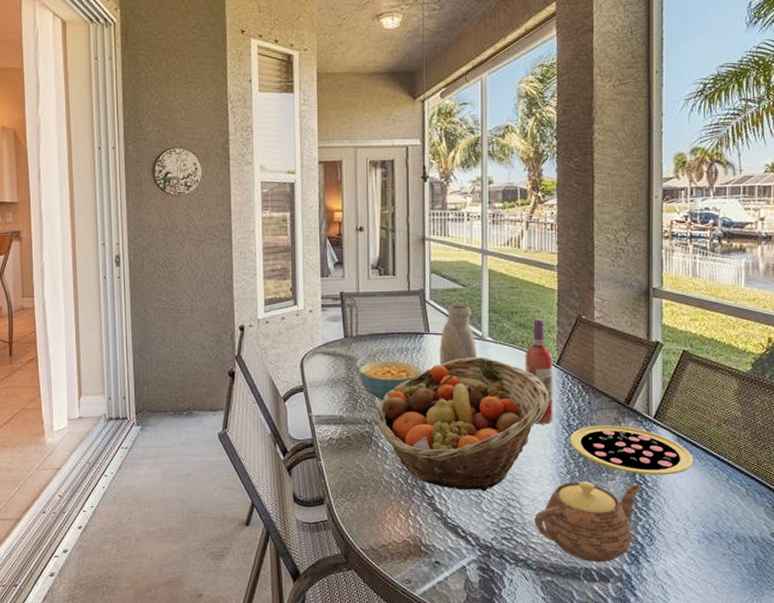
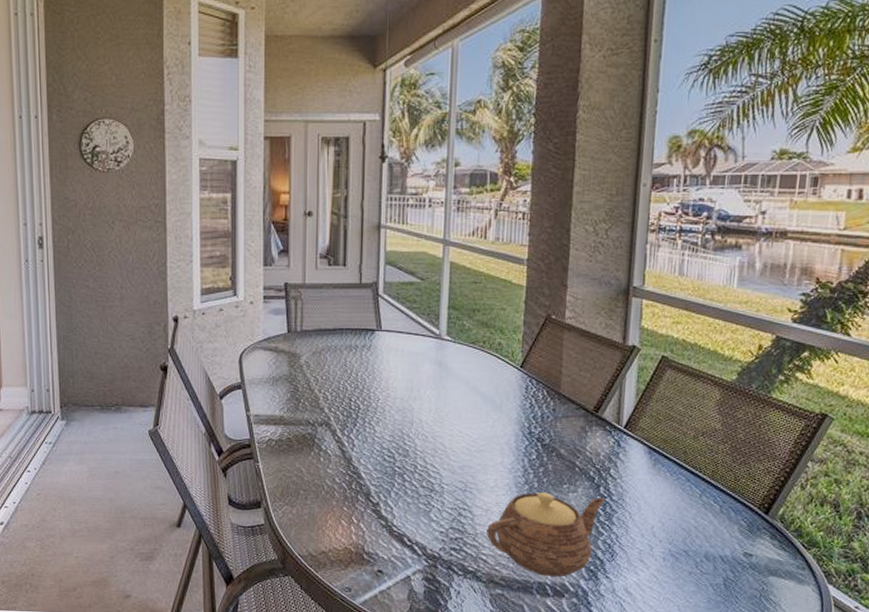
cereal bowl: present [359,360,422,401] -> none [303,358,371,401]
fruit basket: present [376,357,549,491] -> none [319,357,511,500]
vase: present [440,305,478,366] -> none [391,300,434,365]
wine bottle: present [525,318,553,425] -> none [485,317,517,432]
pizza: present [569,425,694,475] -> none [529,434,665,489]

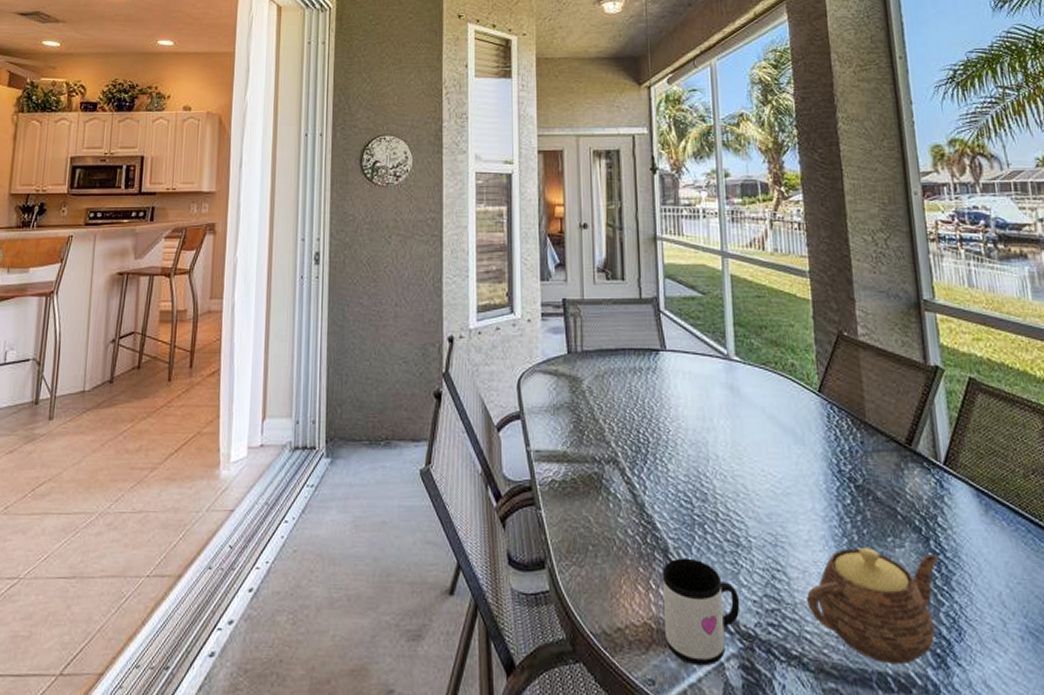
mug: none [362,500,429,578] -> present [662,558,740,666]

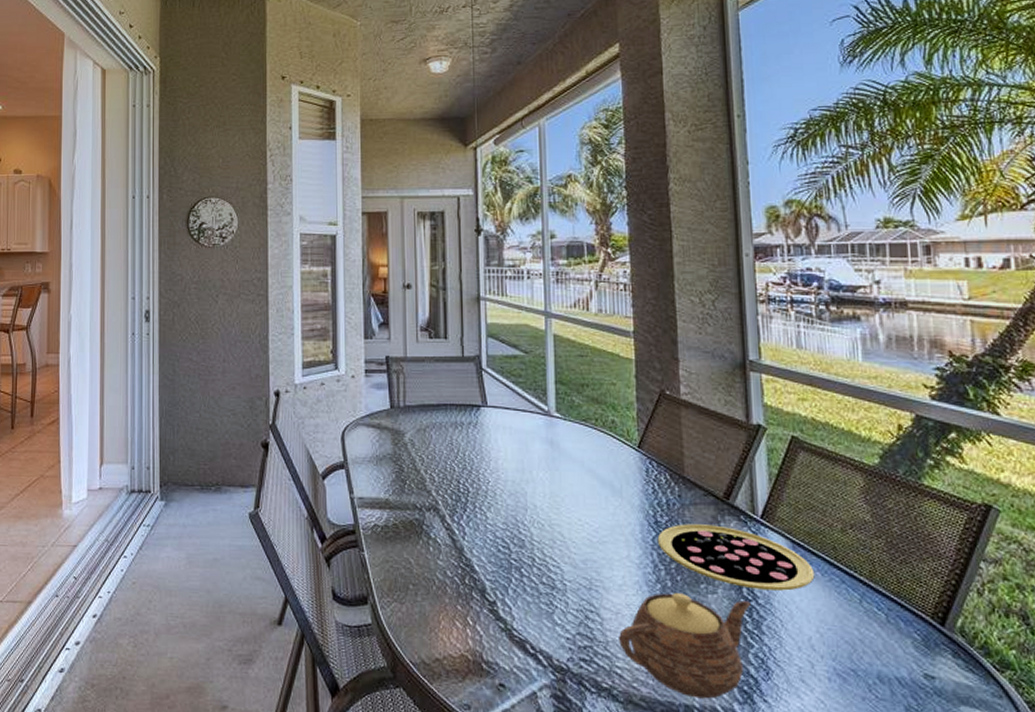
mug: present [662,558,740,666] -> none [479,598,554,695]
pizza: none [841,472,1001,542] -> present [657,524,815,591]

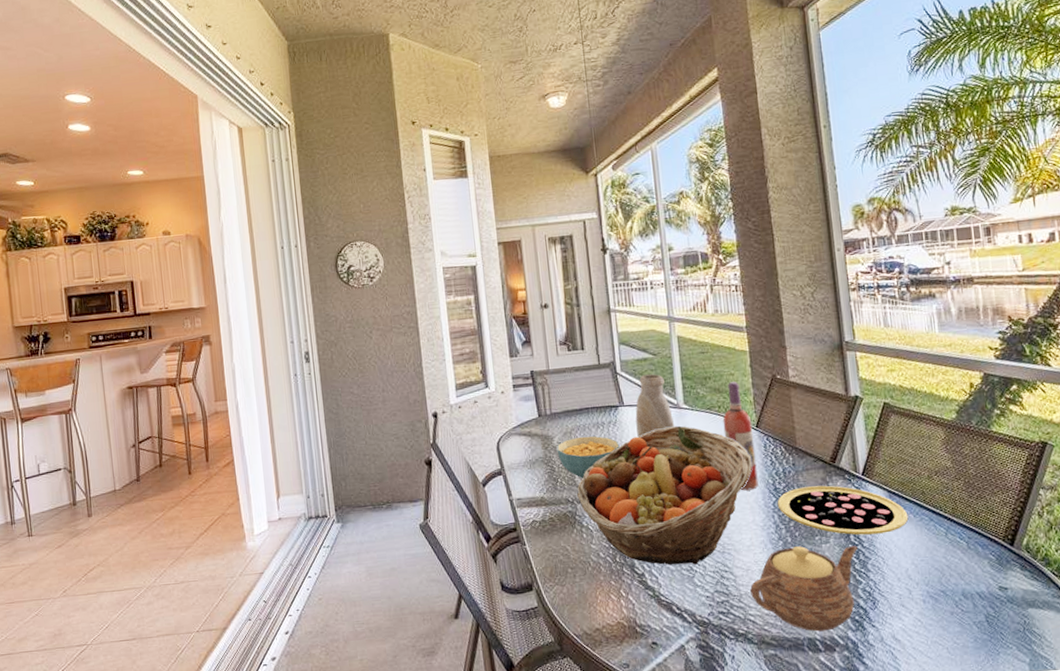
cereal bowl: none [407,435,479,483] -> present [556,436,620,478]
fruit basket: none [427,435,631,599] -> present [577,425,752,566]
vase: none [499,374,544,444] -> present [635,374,675,438]
wine bottle: none [599,393,636,520] -> present [722,382,759,491]

